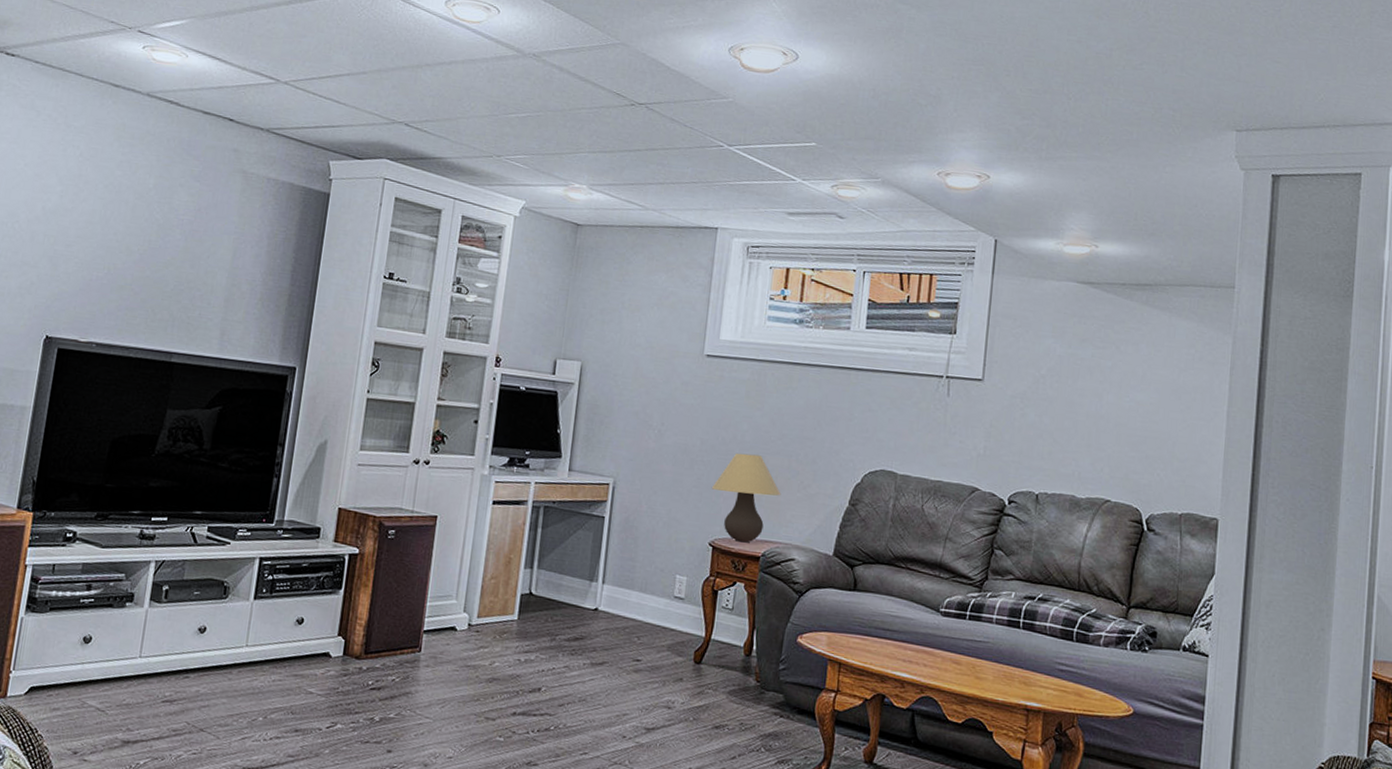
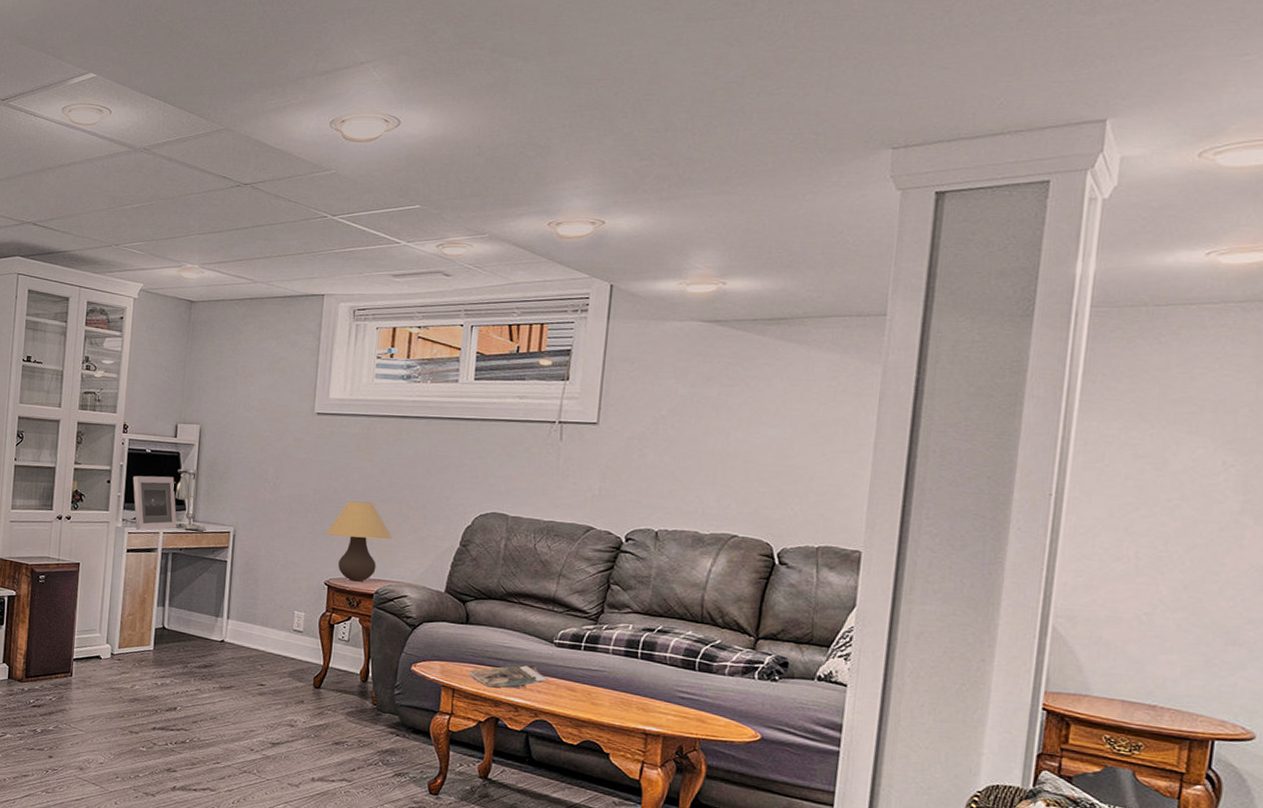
picture frame: none [503,416,551,480] -> present [132,475,177,531]
desk lamp: none [548,410,583,482] -> present [173,469,206,532]
magazine: none [854,635,934,663] -> present [468,664,548,689]

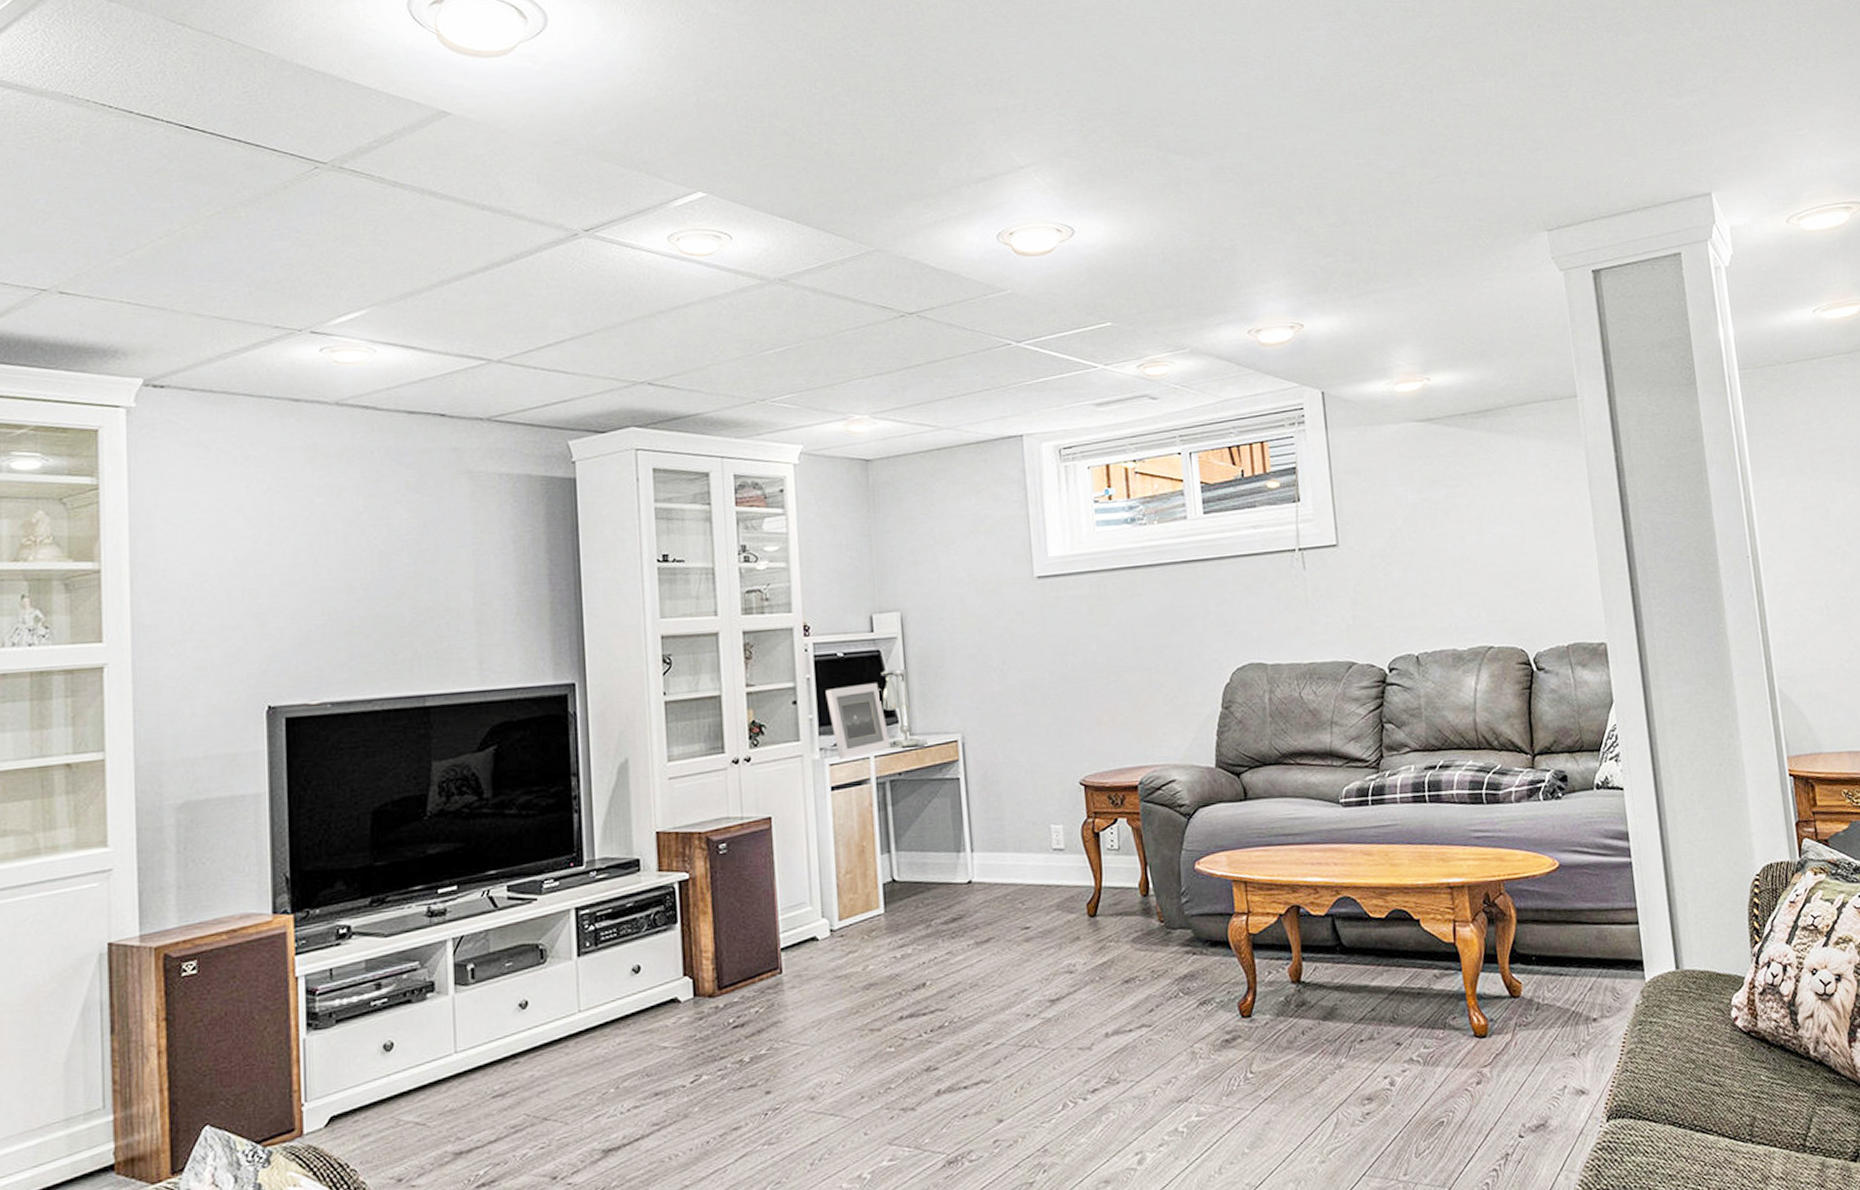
table lamp: present [325,501,393,582] -> none [1070,675,1148,774]
magazine: present [468,664,548,689] -> none [1257,834,1341,871]

